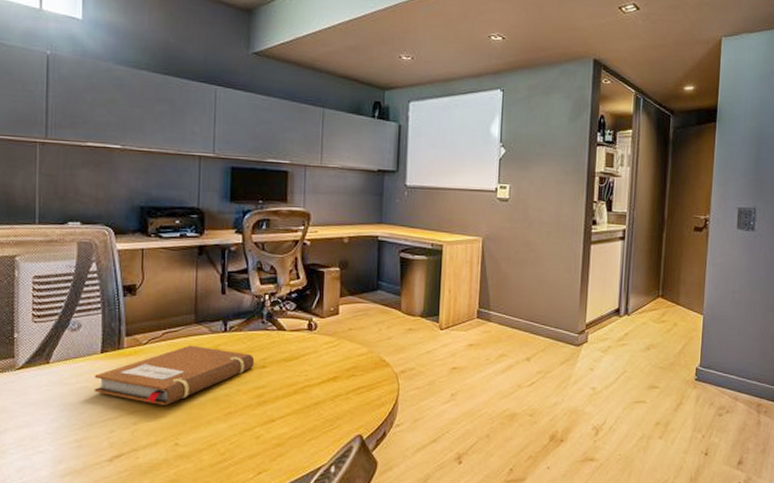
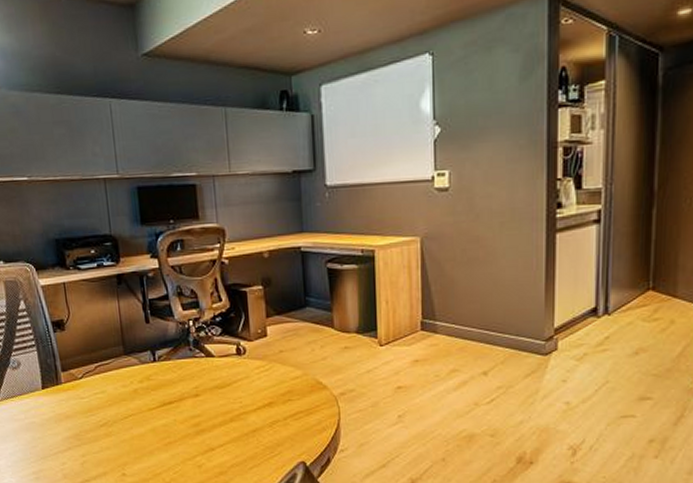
notebook: present [94,345,255,405] -> none [39,377,188,437]

